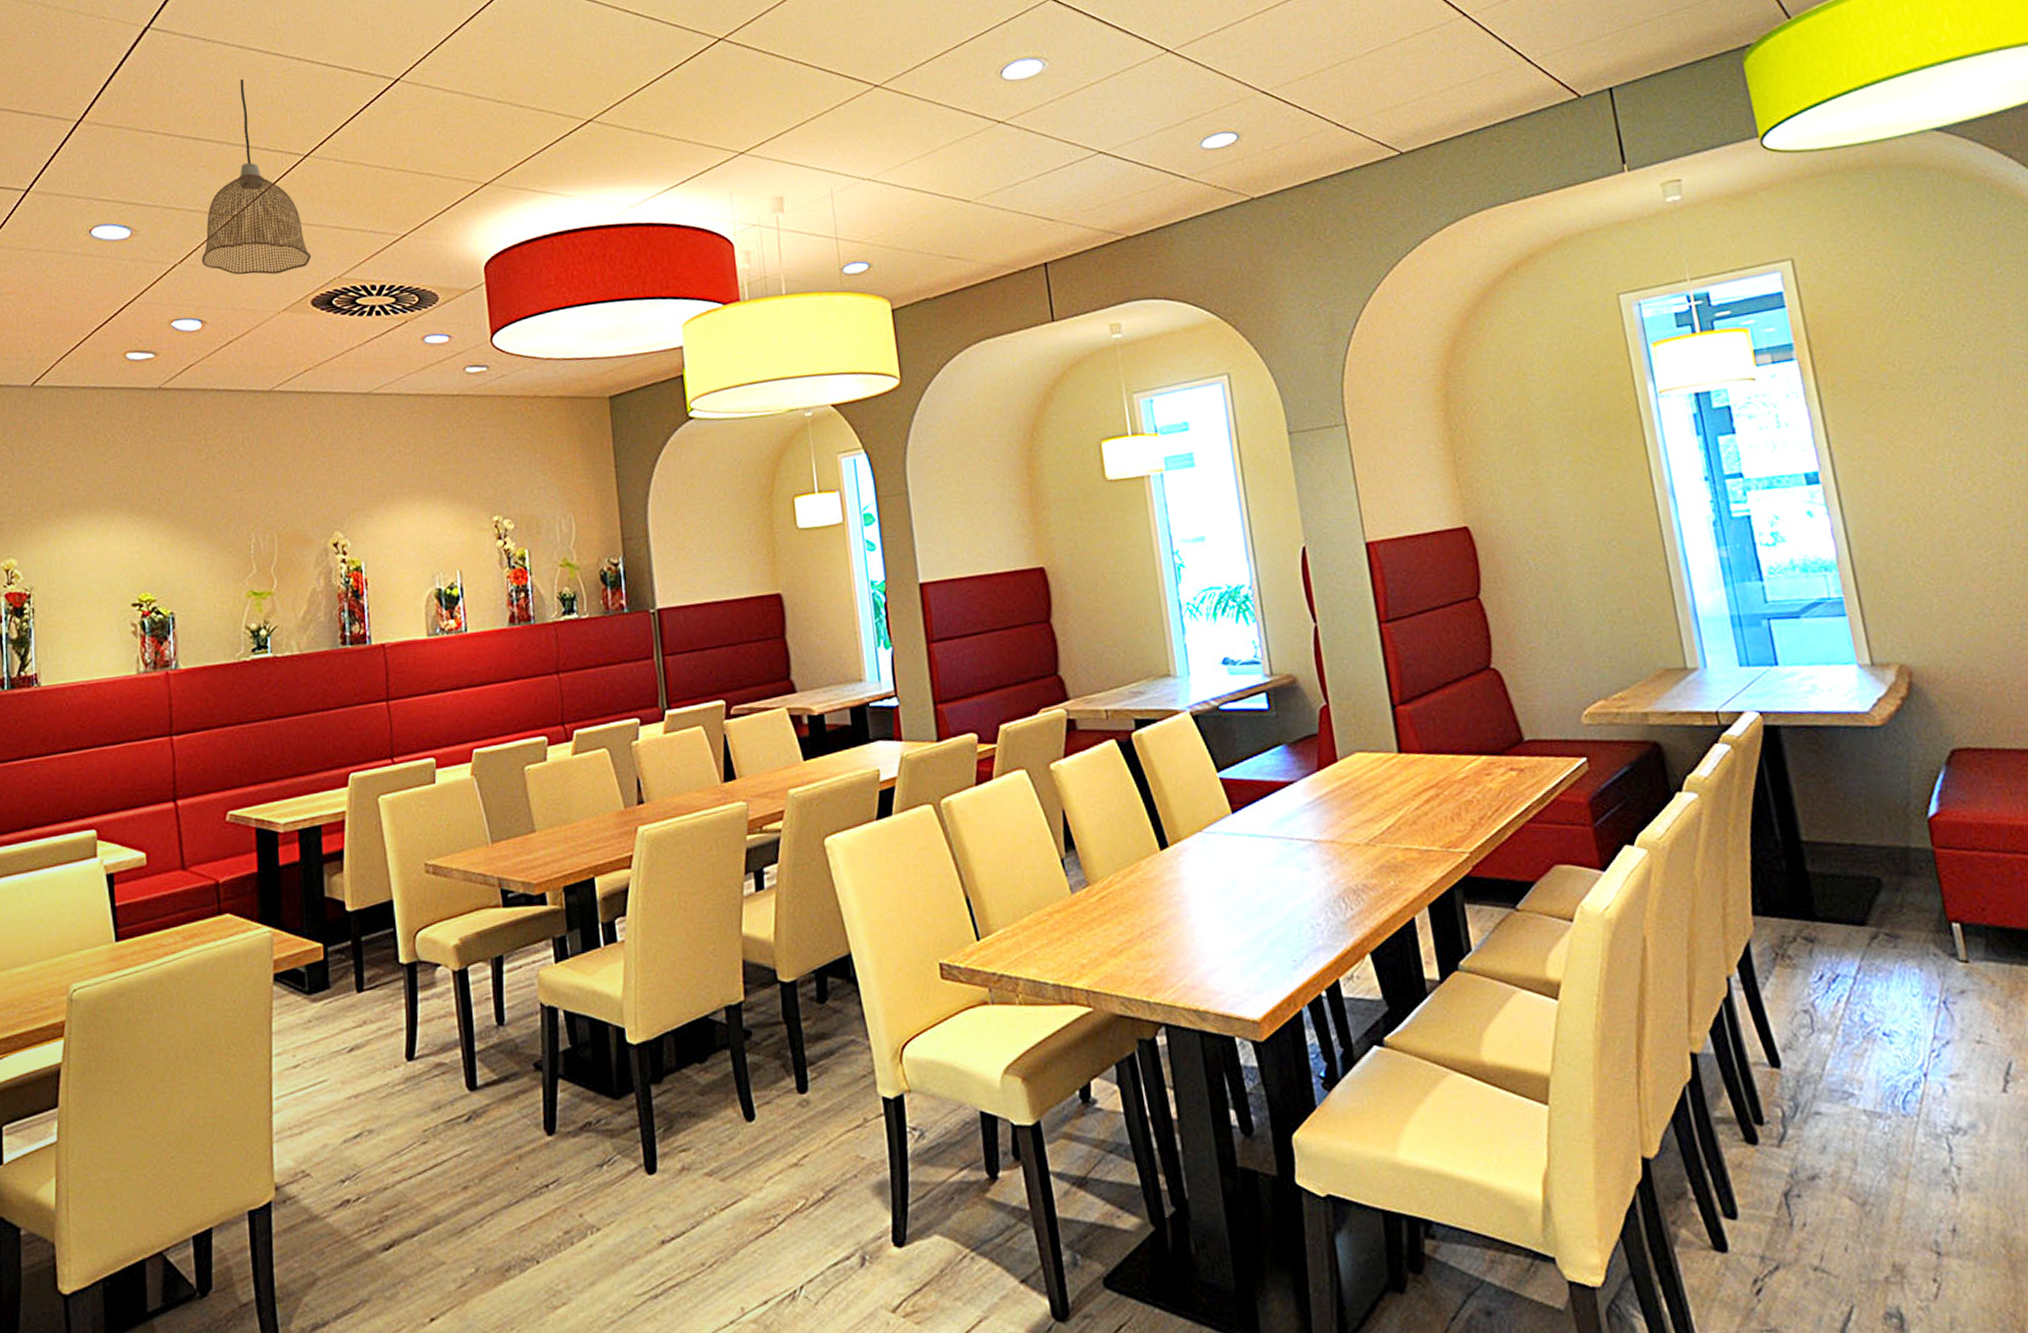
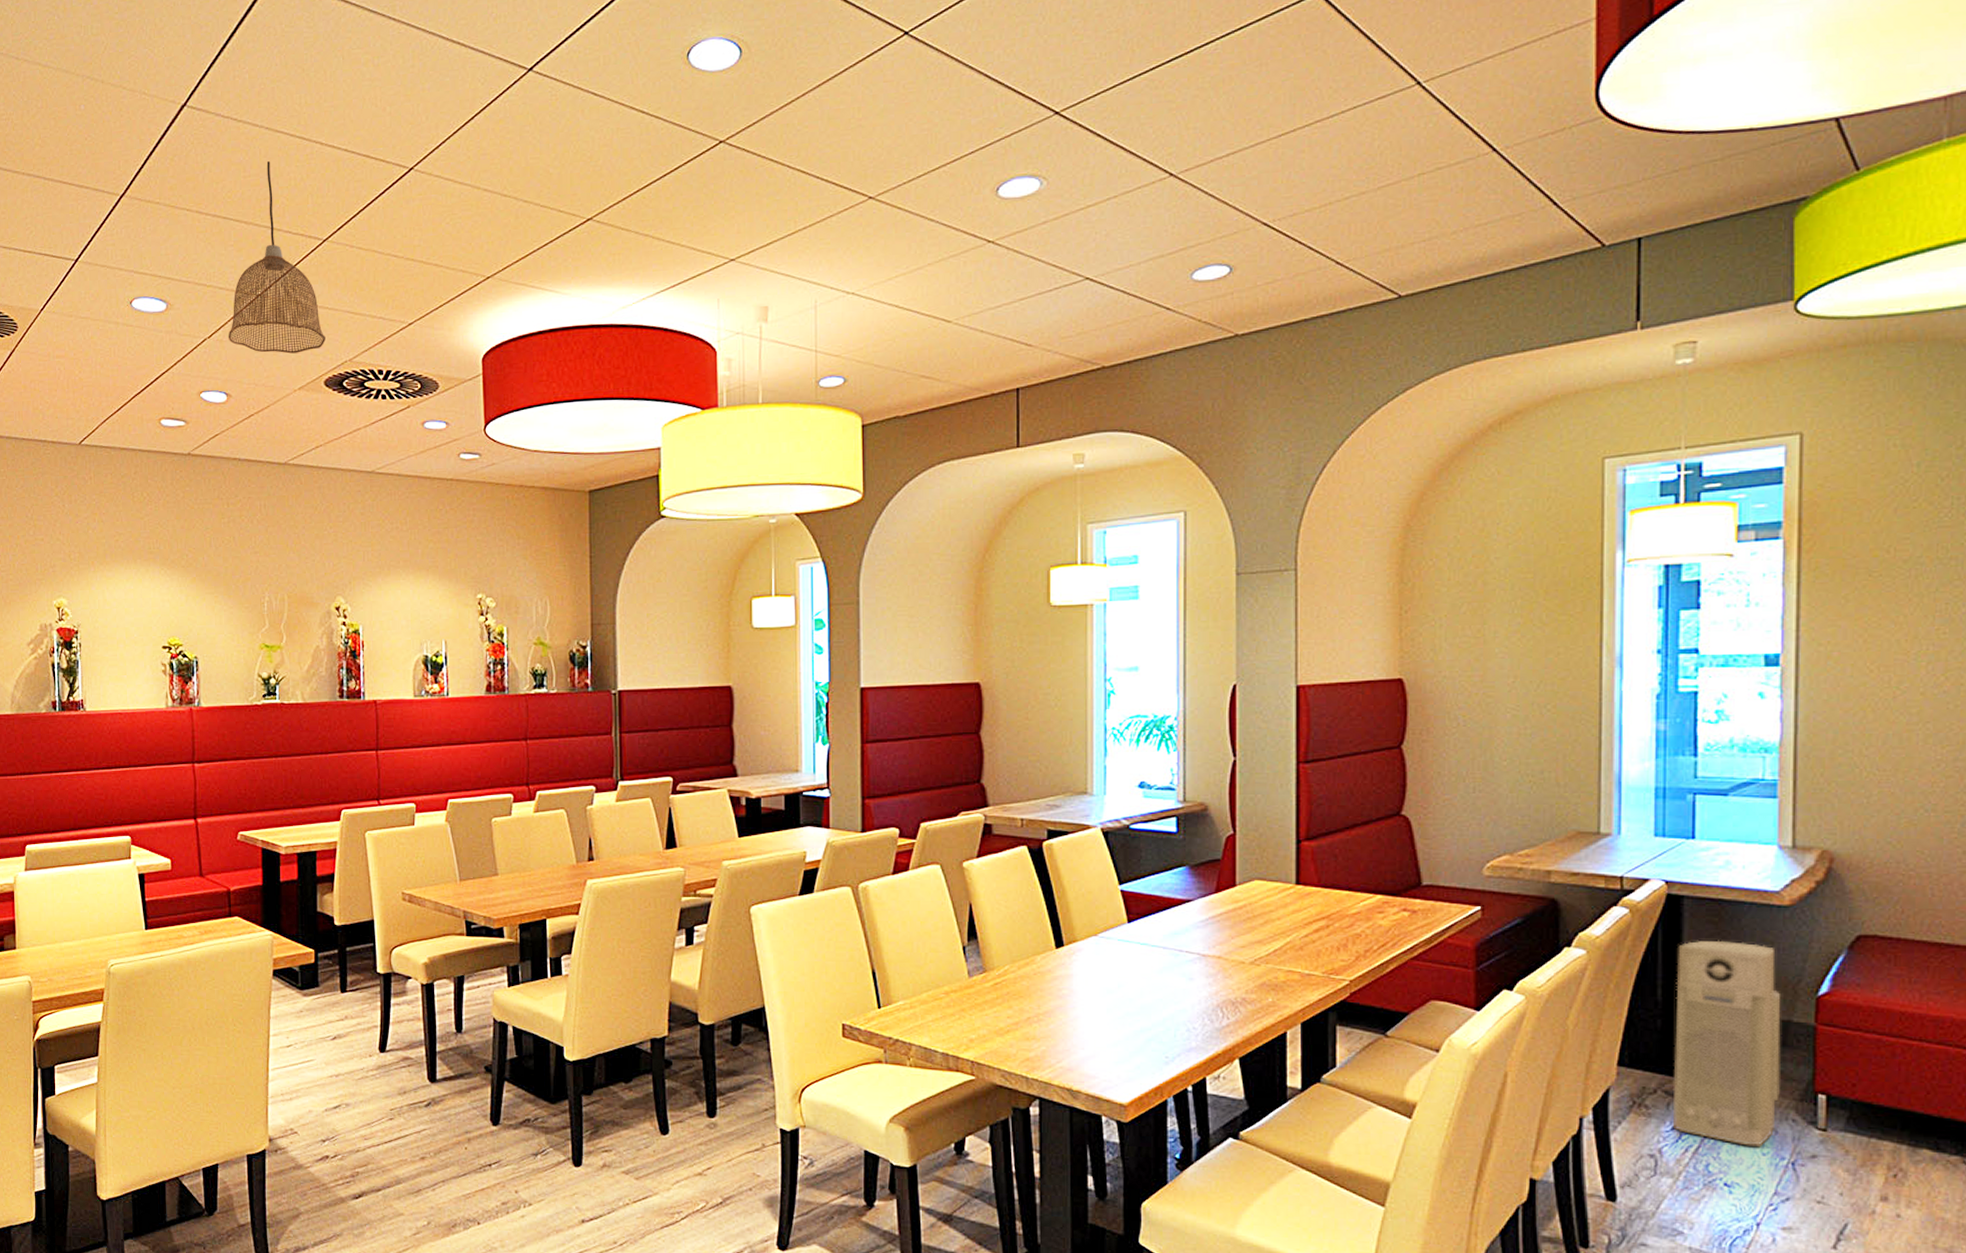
air purifier: none [1785,768,1919,989] -> present [1672,940,1781,1147]

